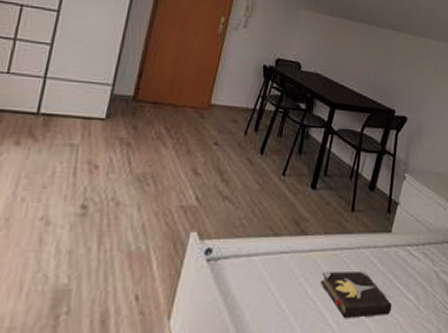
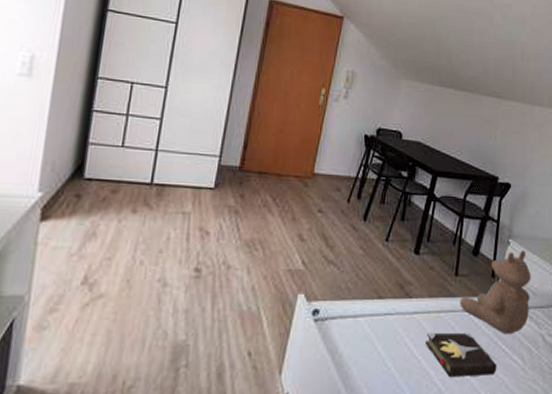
teddy bear: none [356,184,426,272] -> present [460,250,531,335]

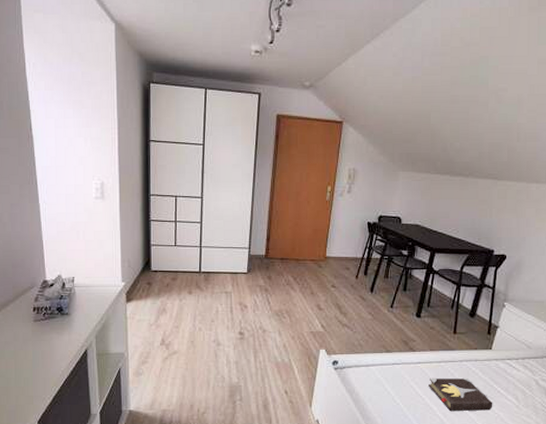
teddy bear: present [460,250,531,335] -> none [458,311,526,380]

